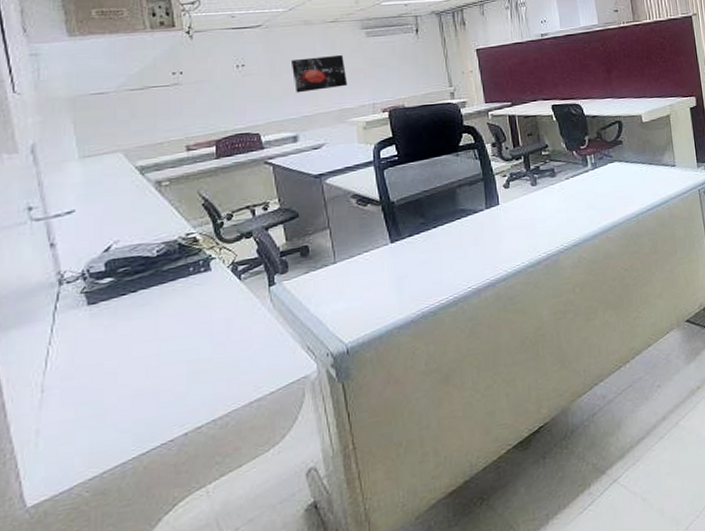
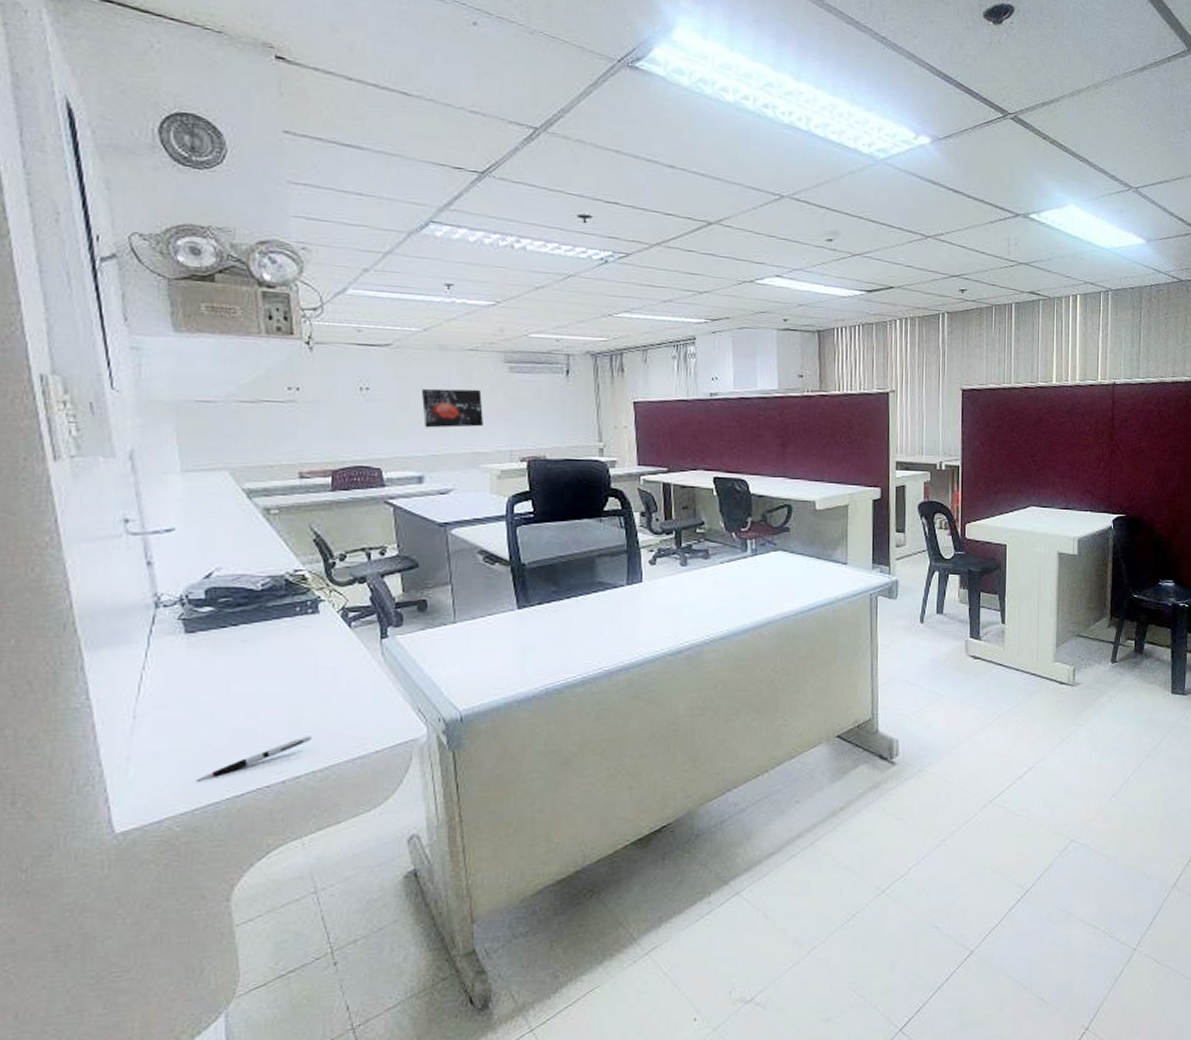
pen: none [103,386,211,445] -> present [196,736,312,781]

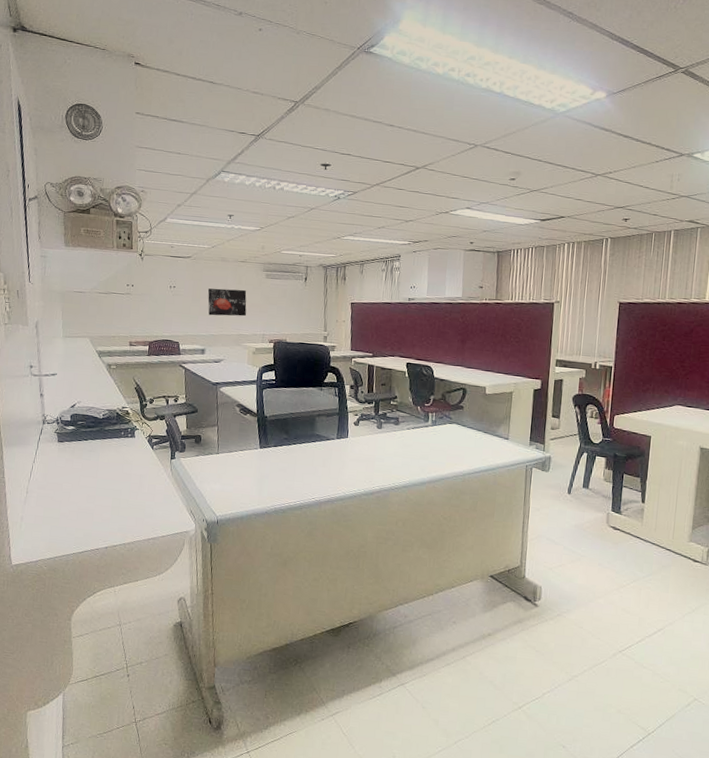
pen: present [196,736,312,781] -> none [57,519,125,540]

